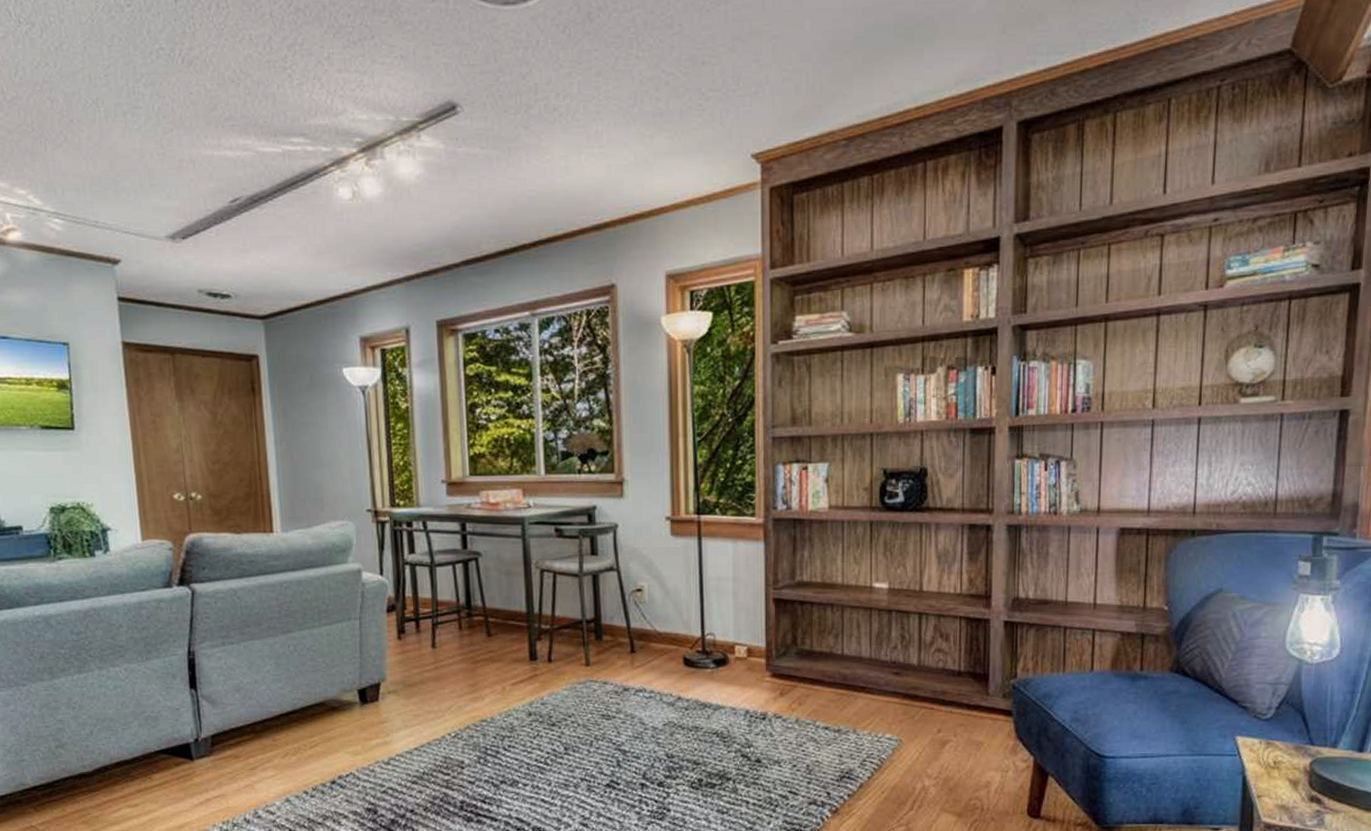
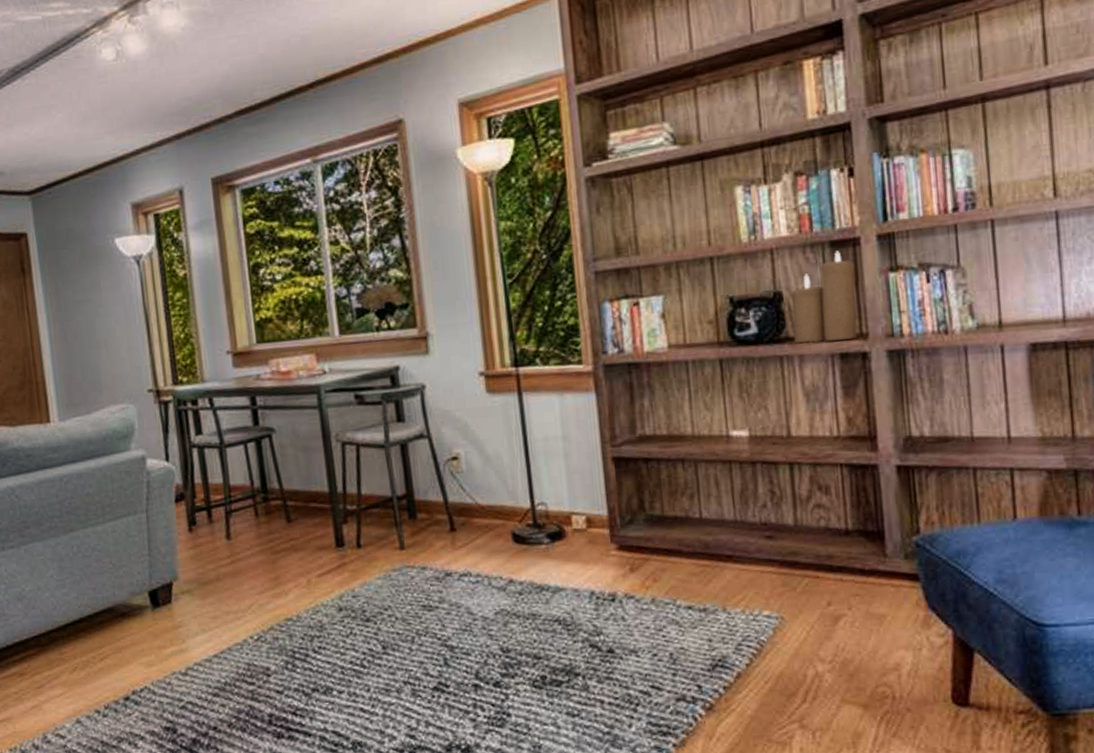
candle: none [933,437,989,514] -> present [790,250,858,344]

